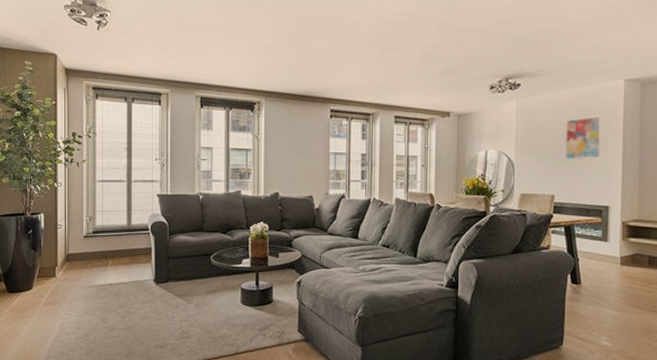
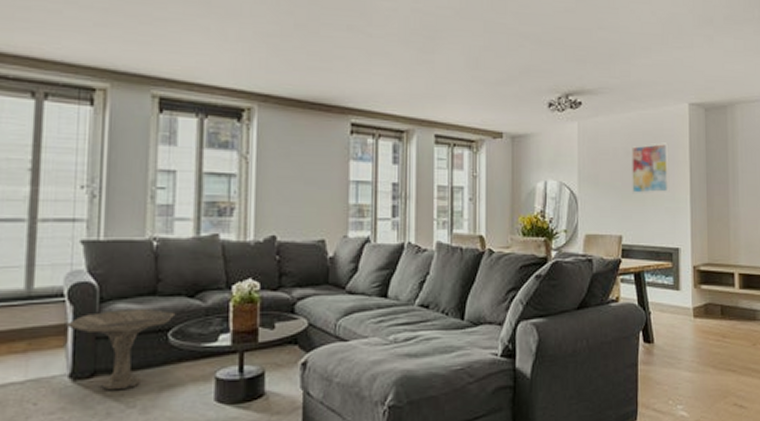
side table: none [151,240,215,292] -> present [66,309,176,391]

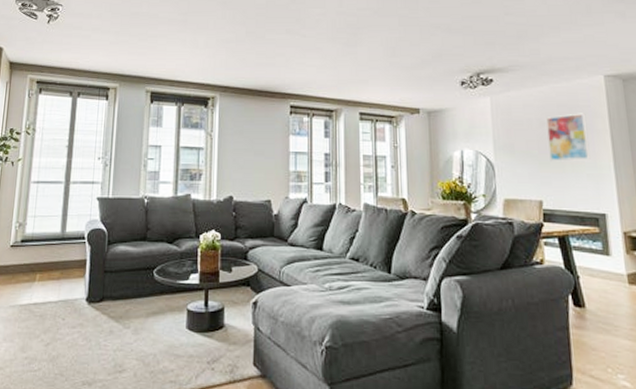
side table: present [66,309,176,391] -> none [85,251,159,314]

